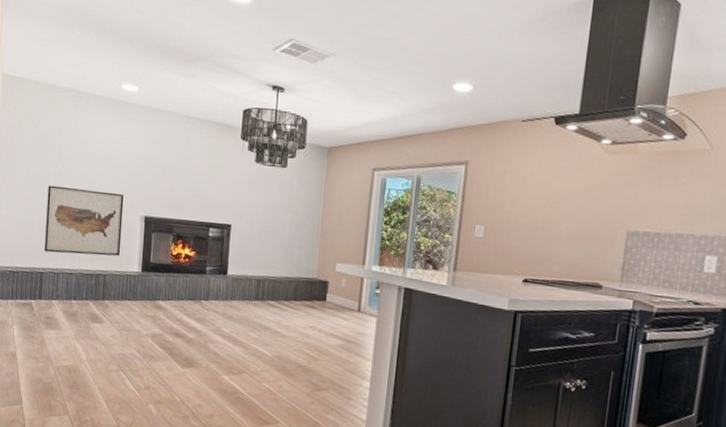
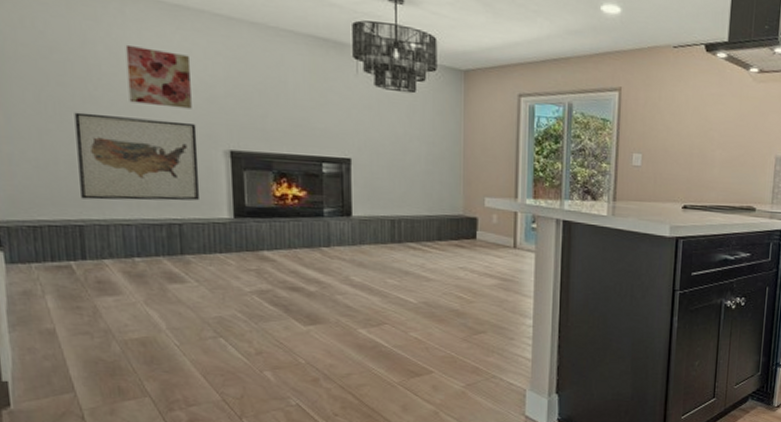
wall art: none [83,133,125,183] -> present [125,44,192,109]

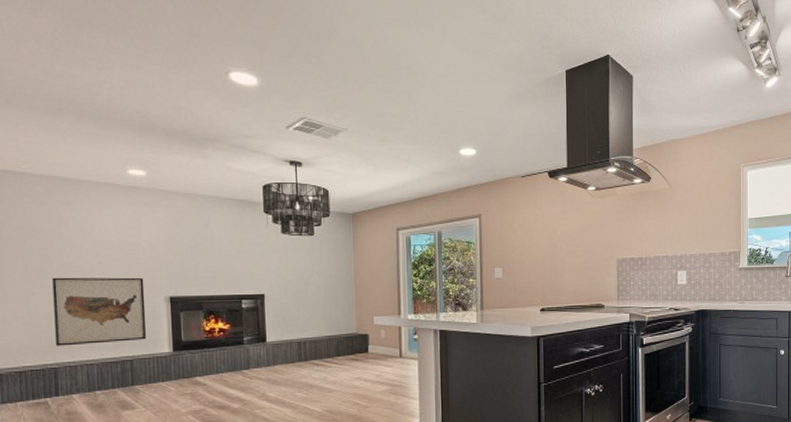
wall art: present [125,44,192,109] -> none [91,220,140,267]

